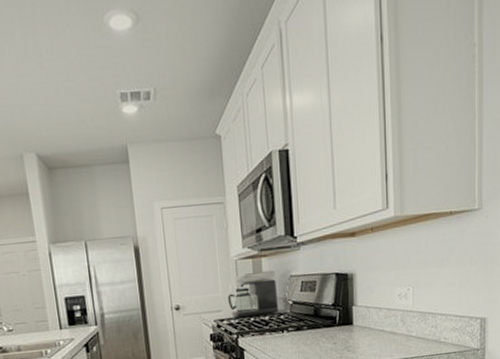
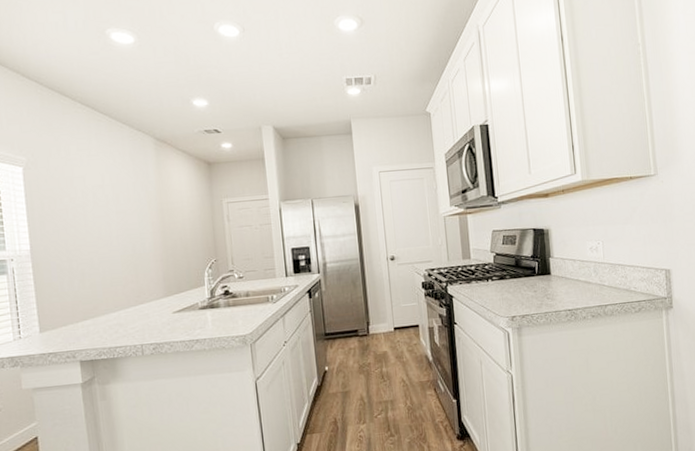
coffee maker: present [227,270,279,318] -> none [437,225,484,268]

